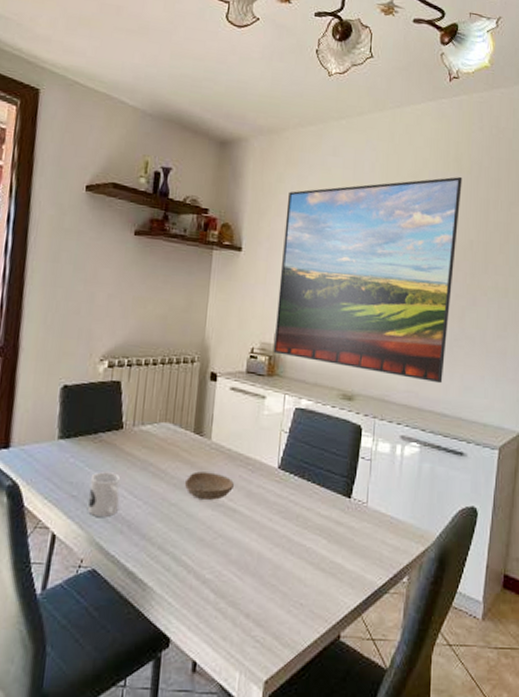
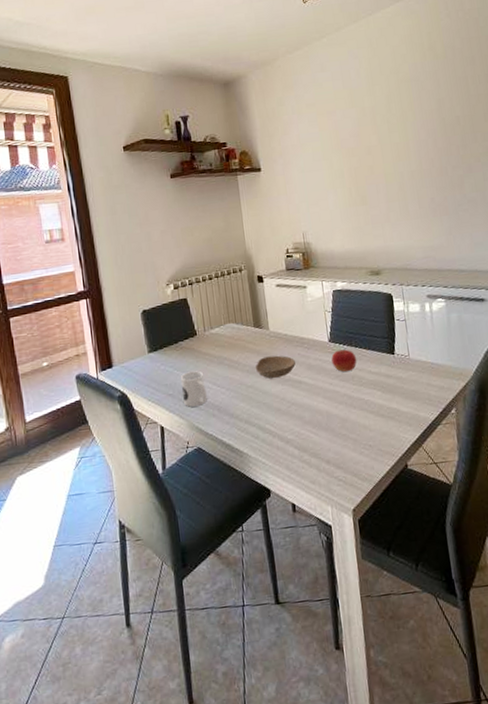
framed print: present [273,177,463,384] -> none [290,63,455,250]
fruit: none [277,480,307,508] -> present [331,349,357,372]

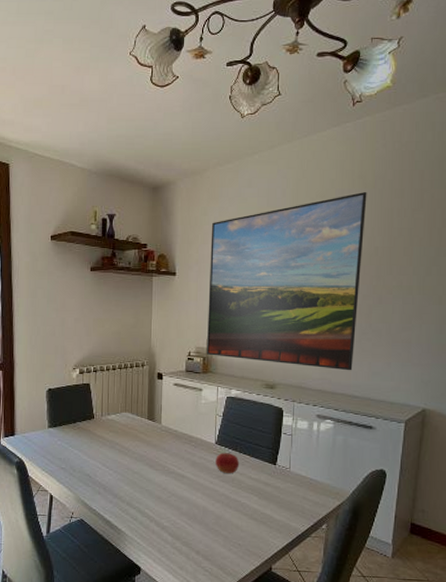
mug: present [180,371,207,407] -> none [73,450,96,482]
bowl: present [255,355,295,379] -> none [143,448,181,469]
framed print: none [290,63,455,250] -> present [206,192,367,371]

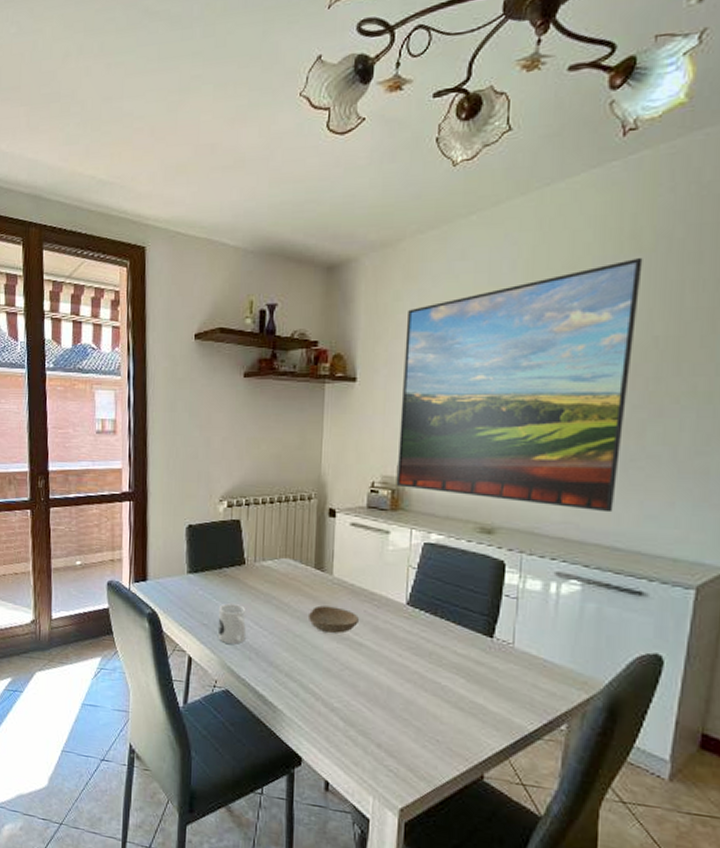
mug: none [73,450,96,482] -> present [217,603,246,644]
bowl: none [143,448,181,469] -> present [307,605,359,634]
fruit: present [215,453,240,473] -> none [406,617,440,645]

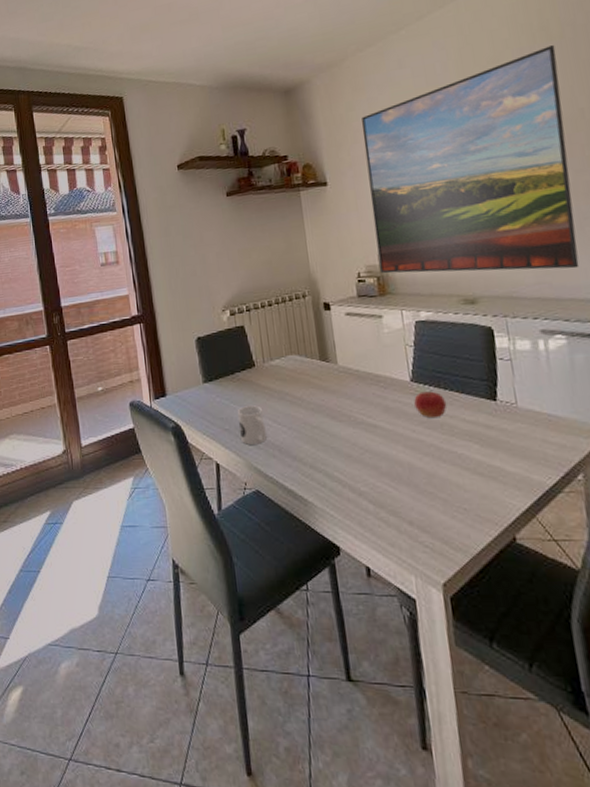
bowl: present [307,605,359,634] -> none [321,394,369,419]
fruit: none [406,617,440,645] -> present [414,391,447,417]

